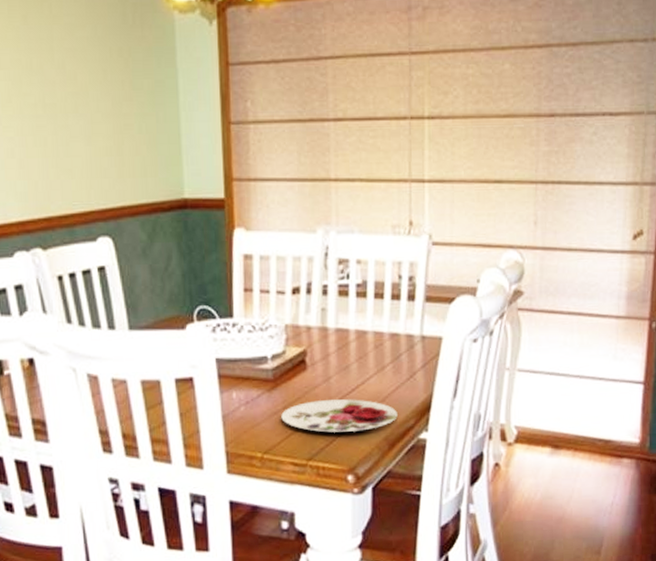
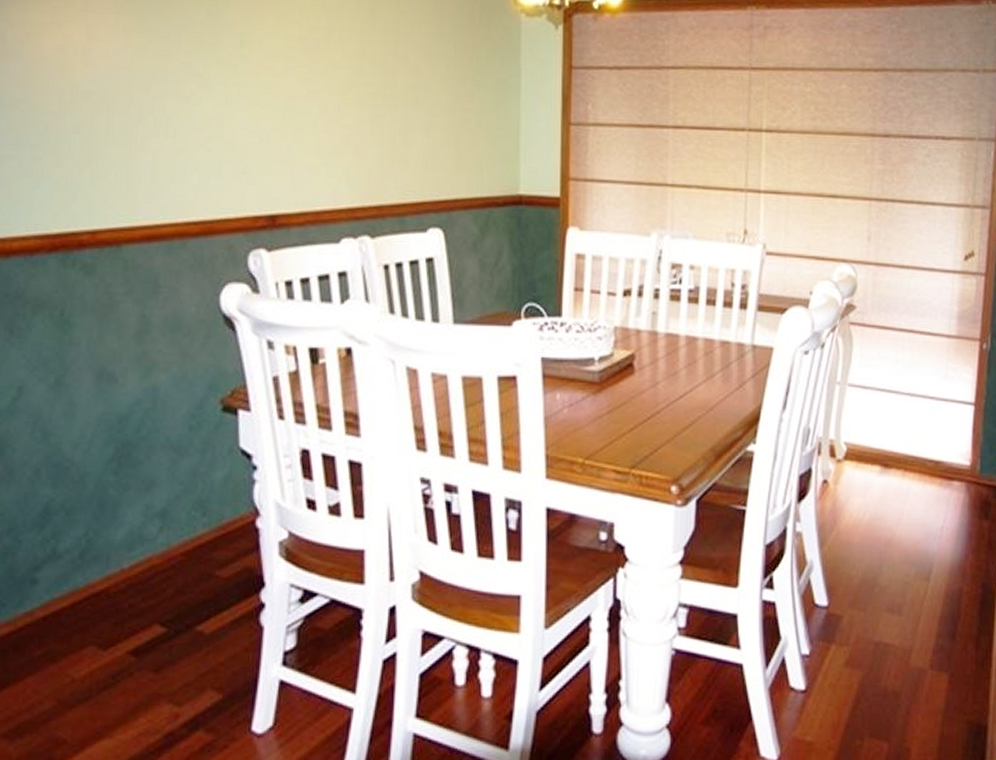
plate: present [281,399,398,433] -> none [605,406,725,440]

